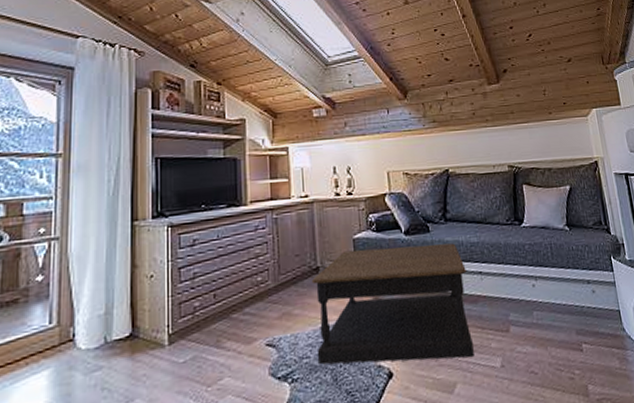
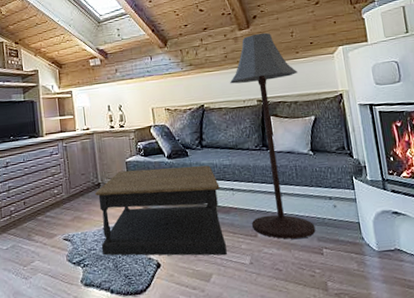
floor lamp: none [478,89,574,334] -> present [230,32,316,239]

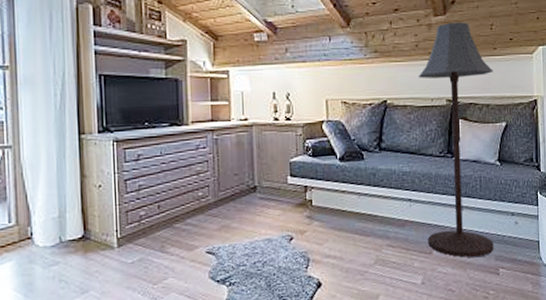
coffee table: present [94,165,227,256] -> none [249,171,398,275]

